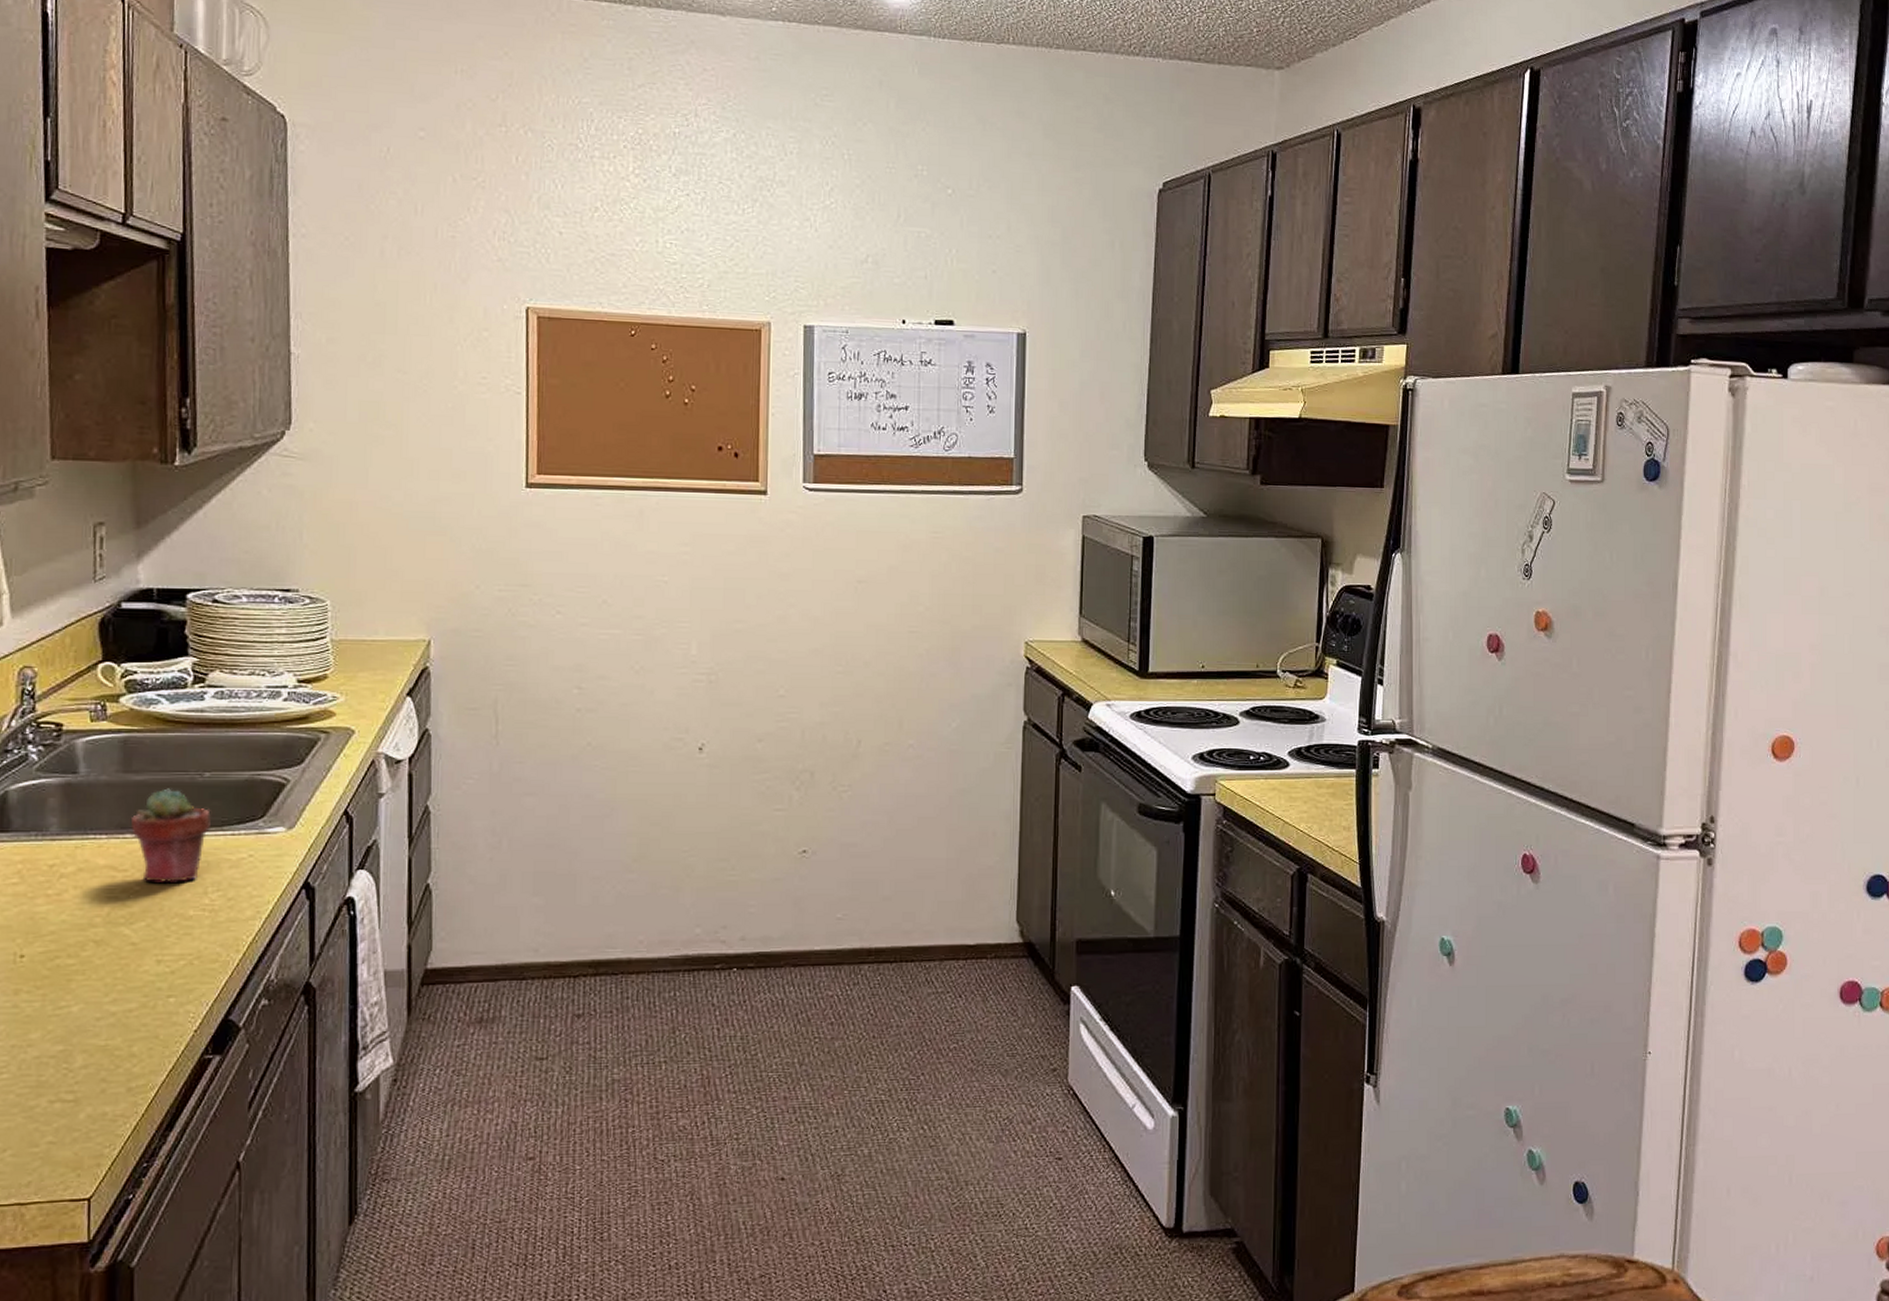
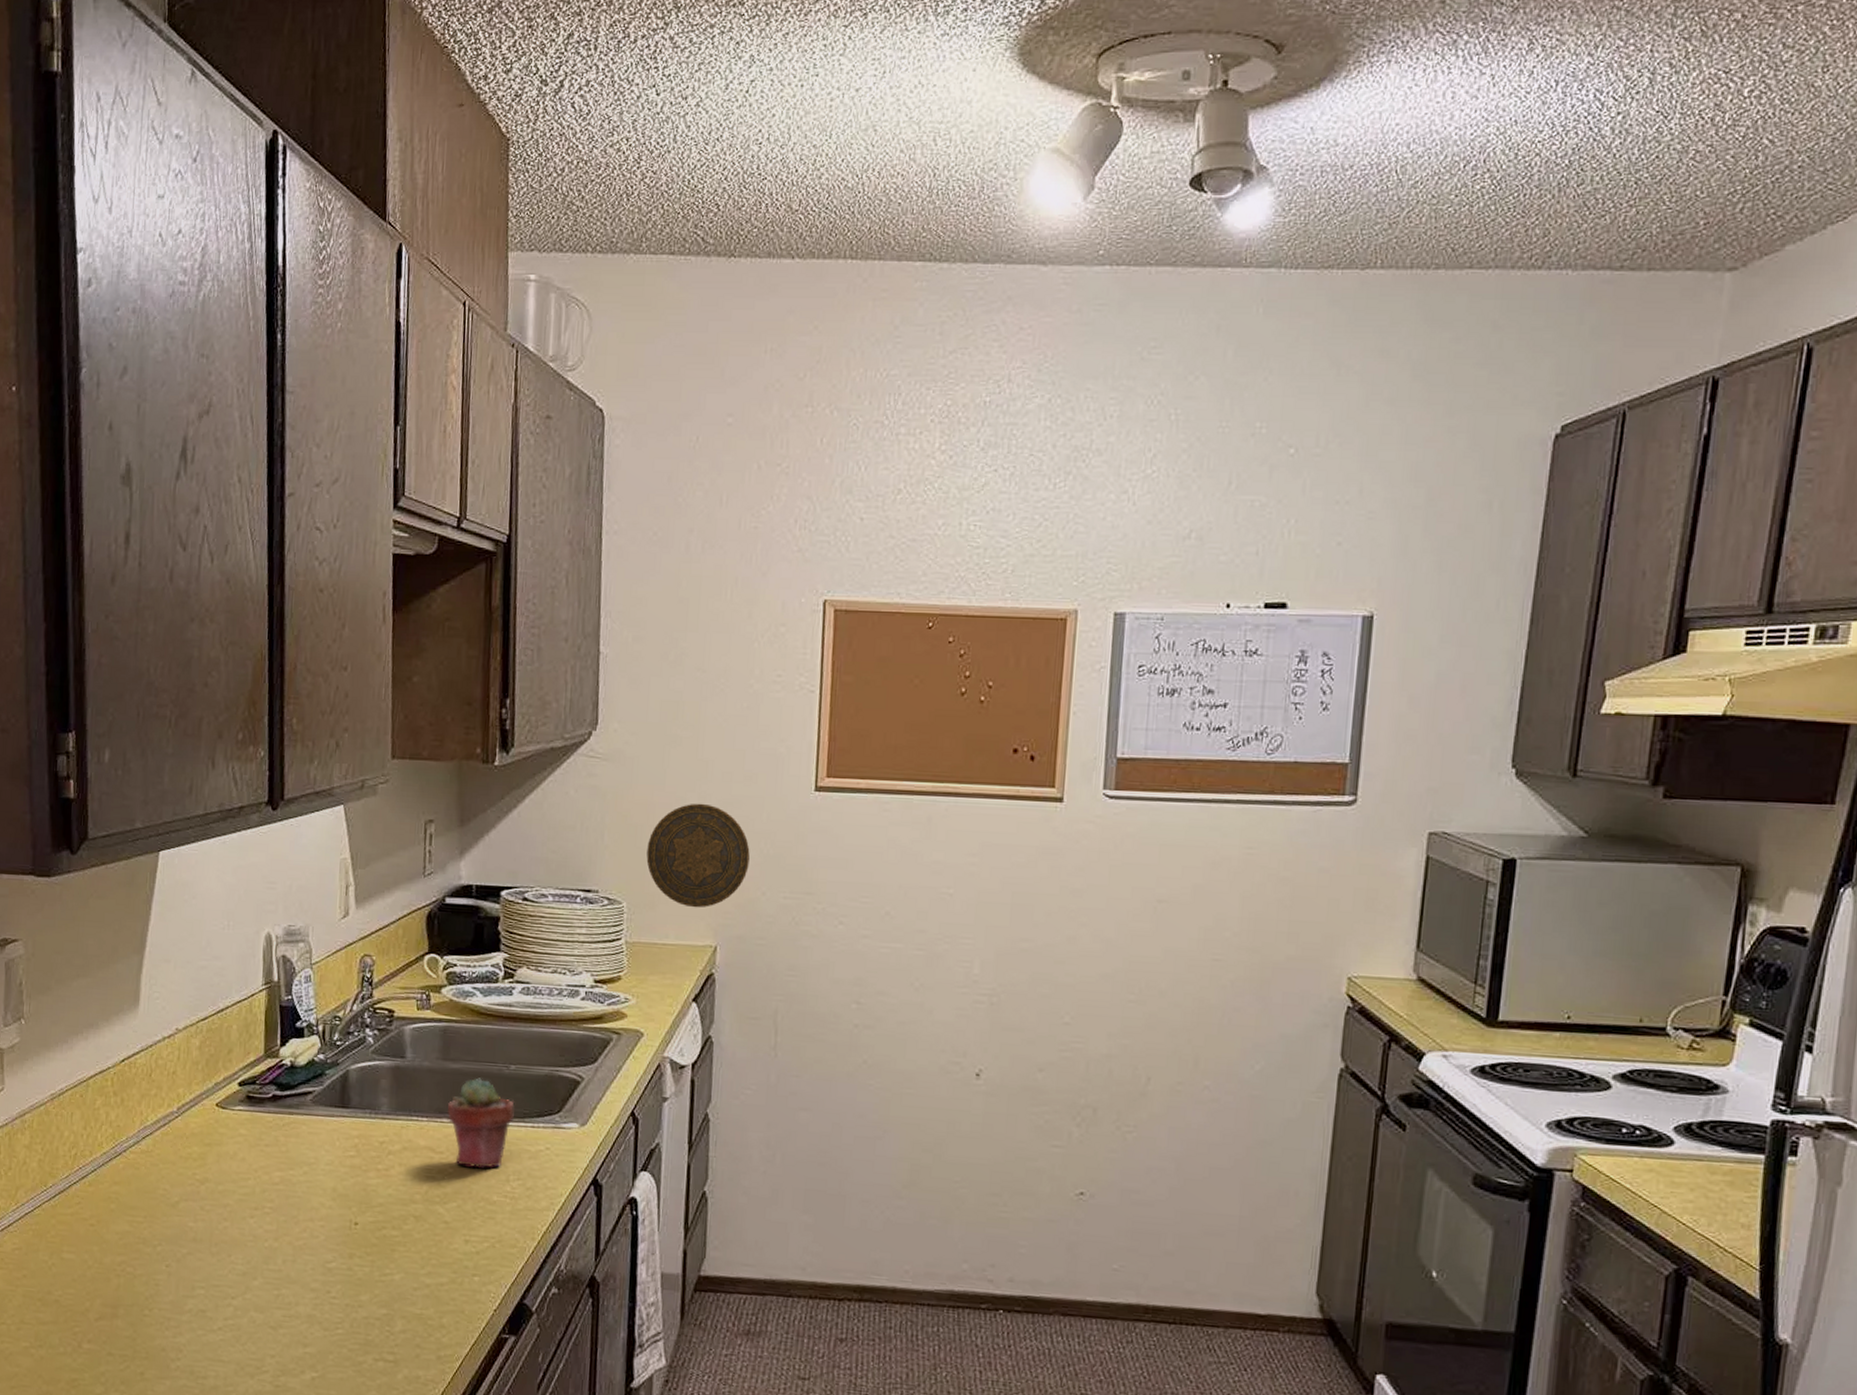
decorative plate: none [351,500,461,604] -> present [646,803,750,908]

